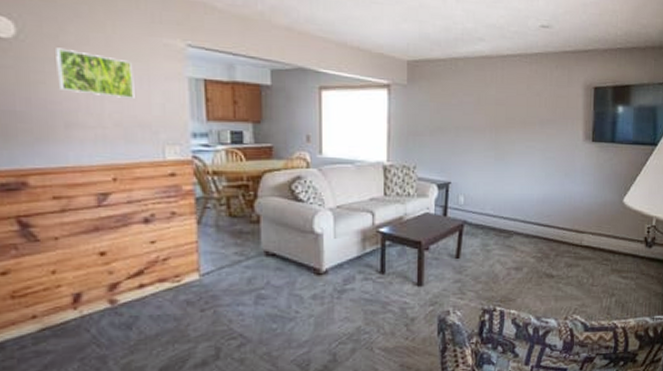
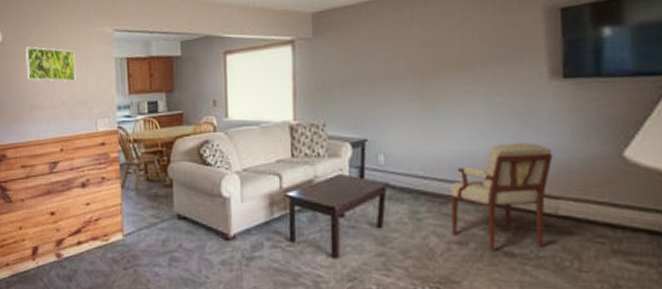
armchair: none [512,190,582,273] -> present [450,143,553,250]

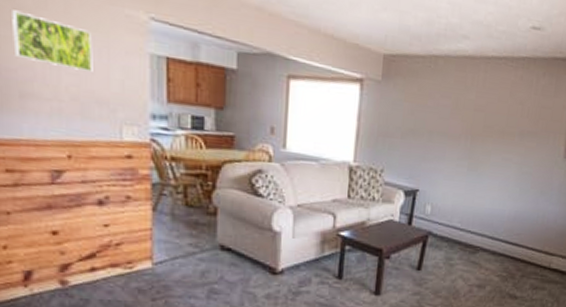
armchair: present [450,143,553,250] -> none [475,207,556,293]

